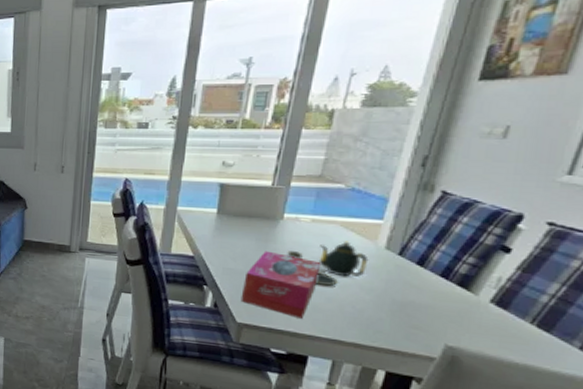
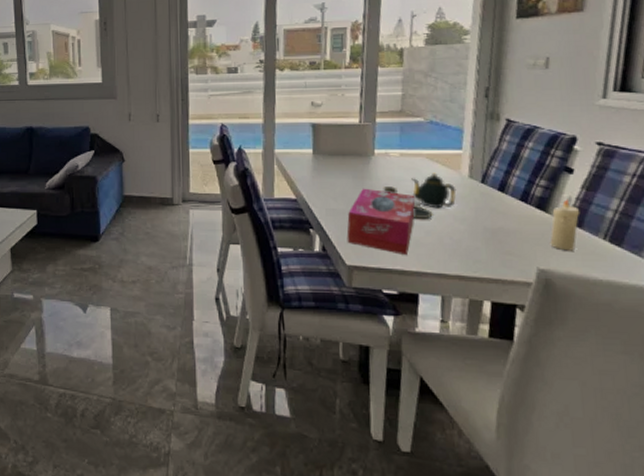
candle: none [465,279,509,332] -> present [550,199,581,251]

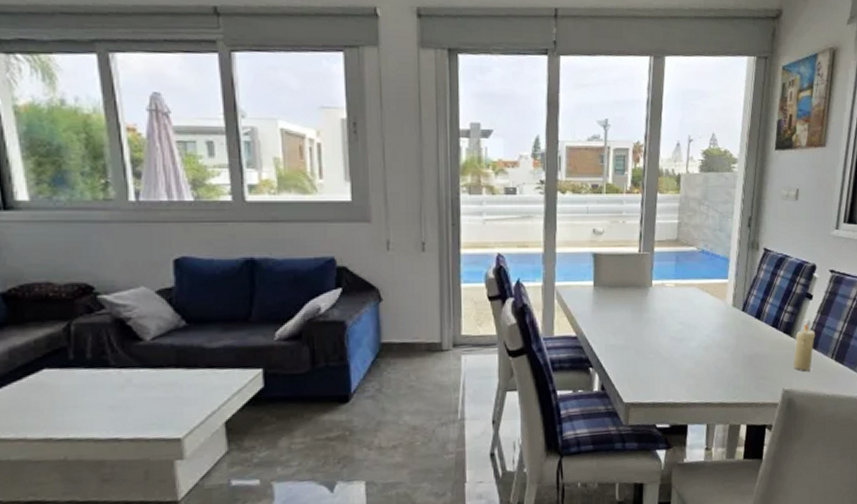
tissue box: present [346,188,416,256] -> none [625,321,688,388]
teapot: present [383,172,457,218] -> none [659,302,722,350]

